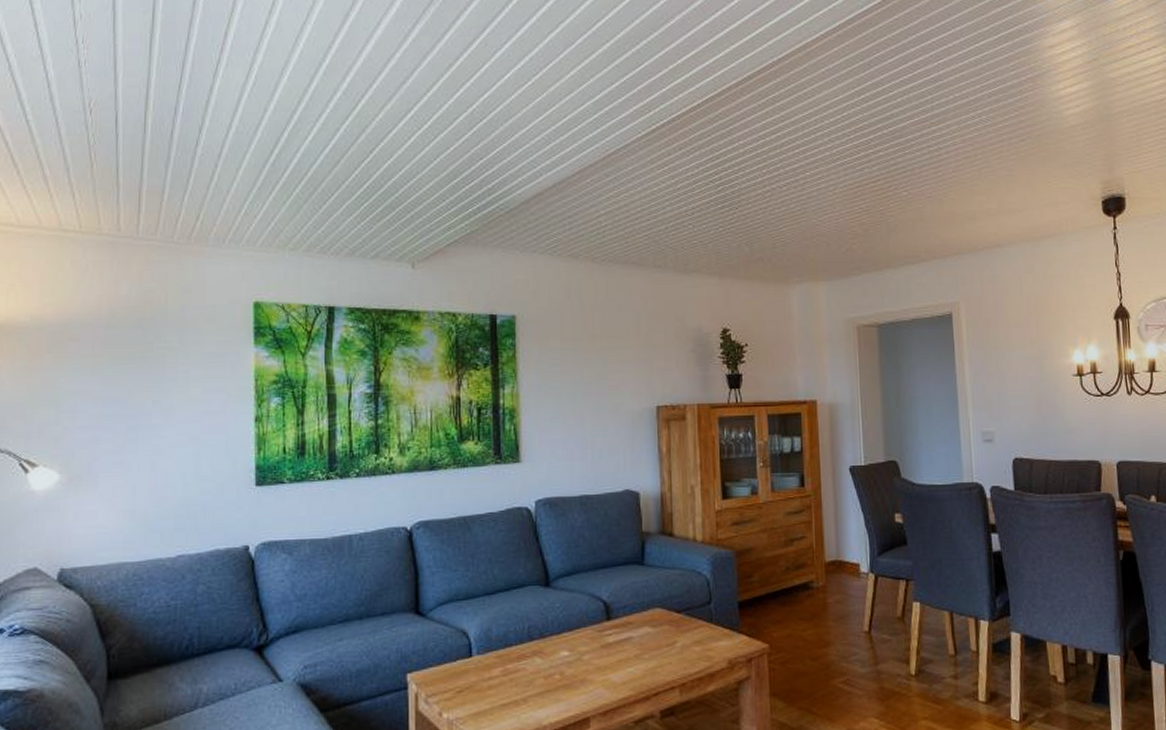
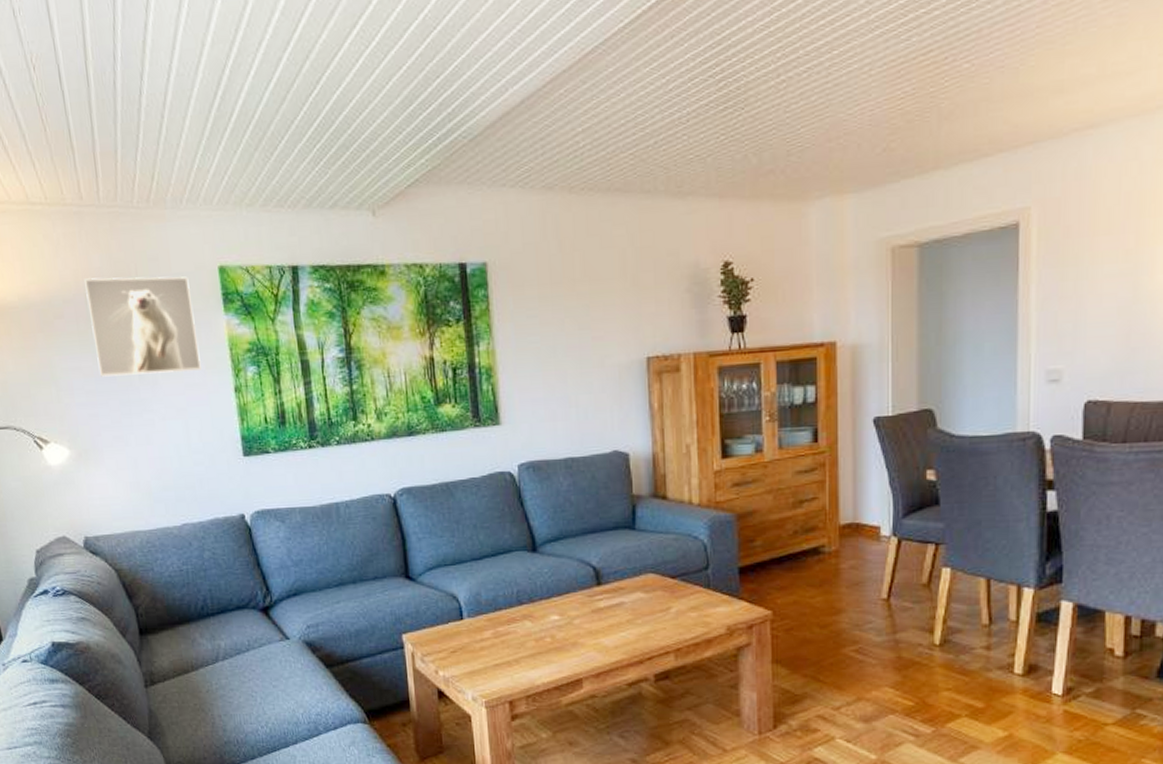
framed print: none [108,304,223,401] -> present [84,276,201,377]

